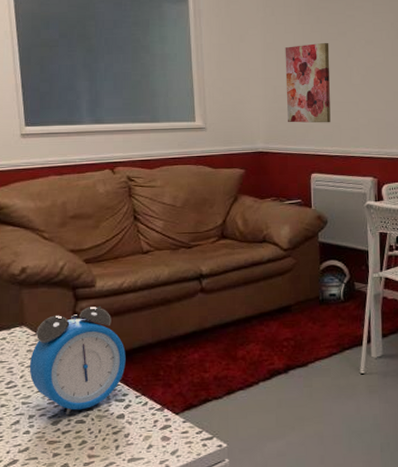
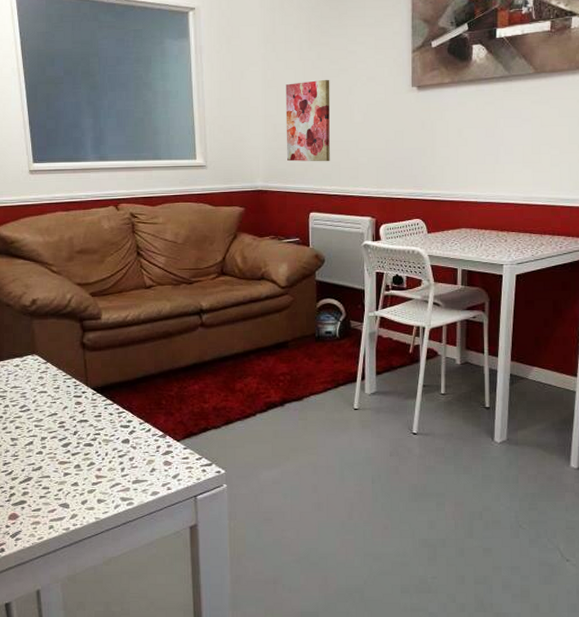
alarm clock: present [29,305,126,416] -> none [41,337,130,439]

